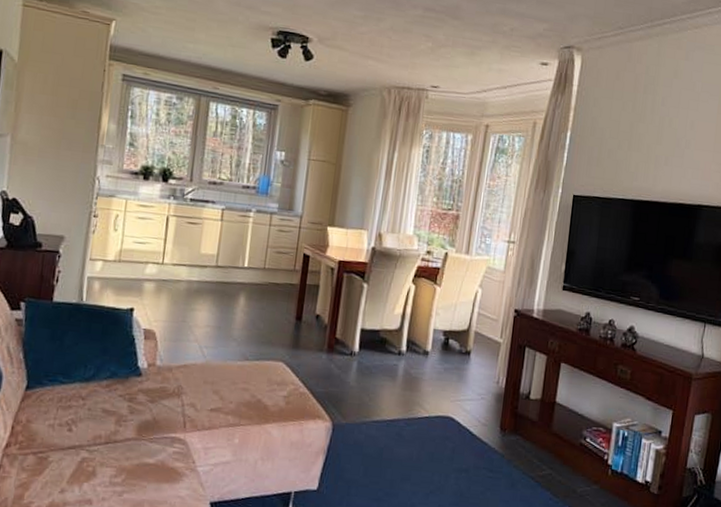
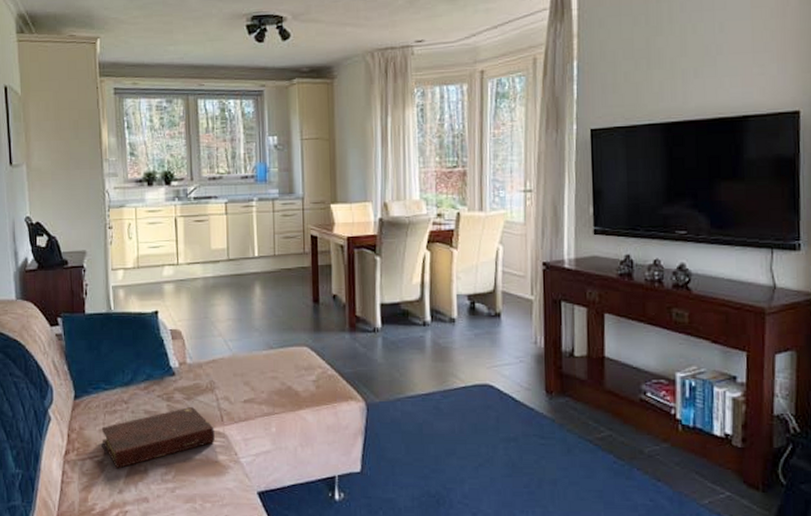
book: none [50,409,175,467] -> present [101,406,215,469]

